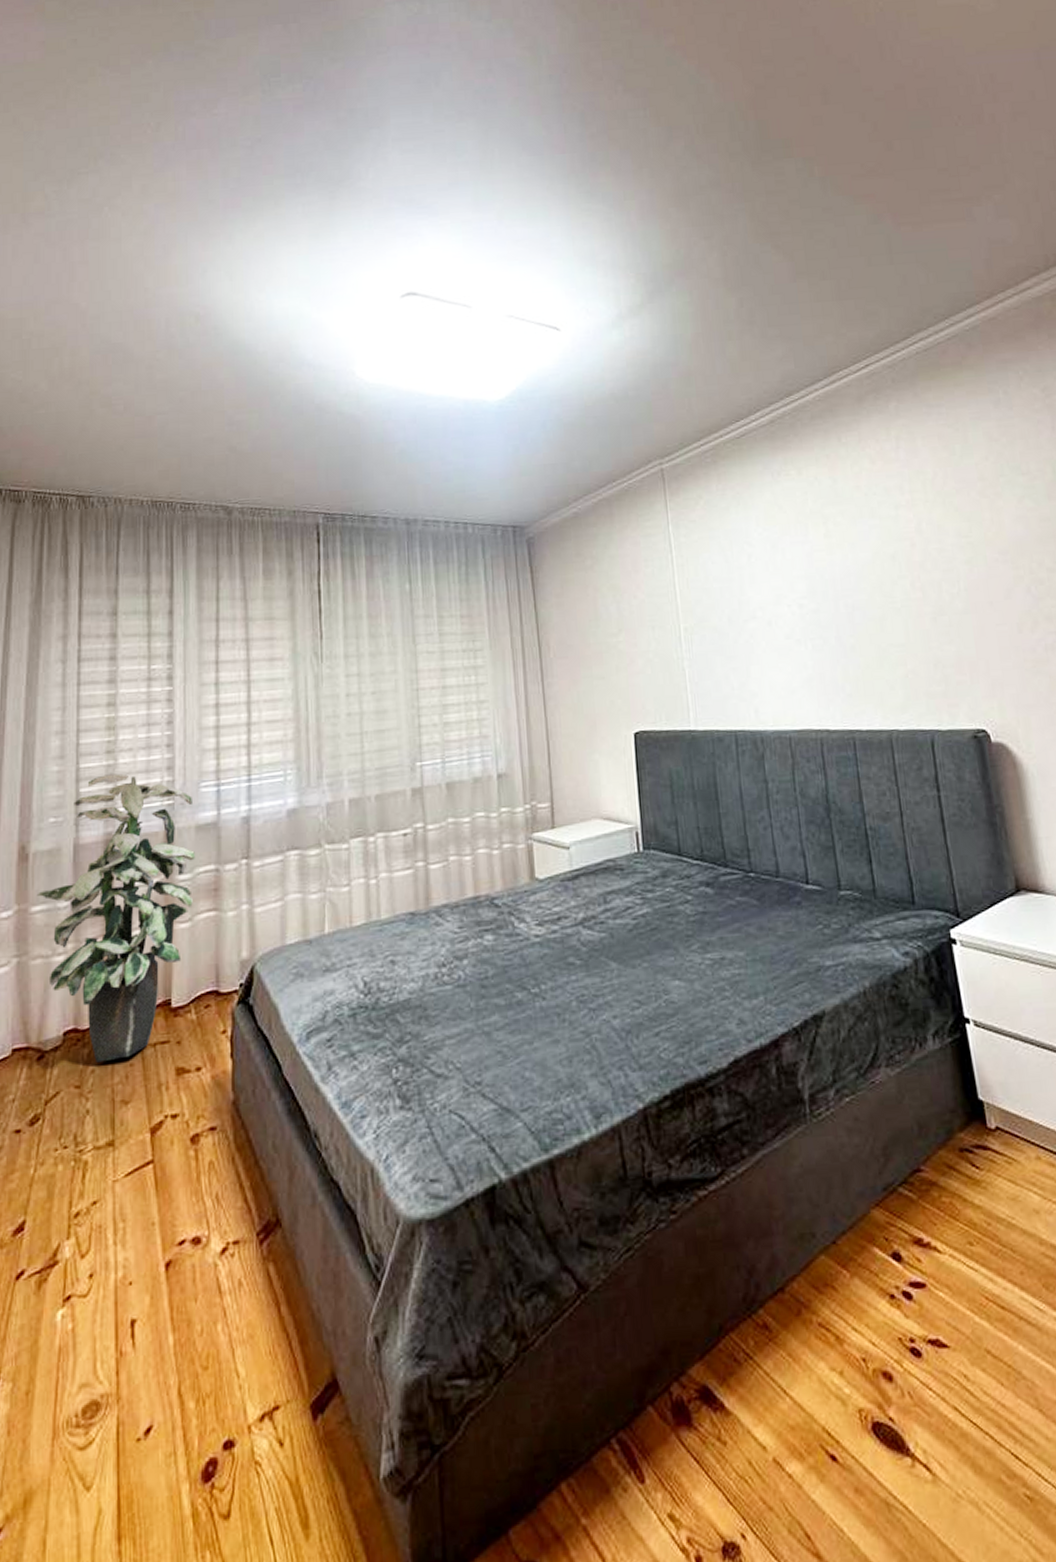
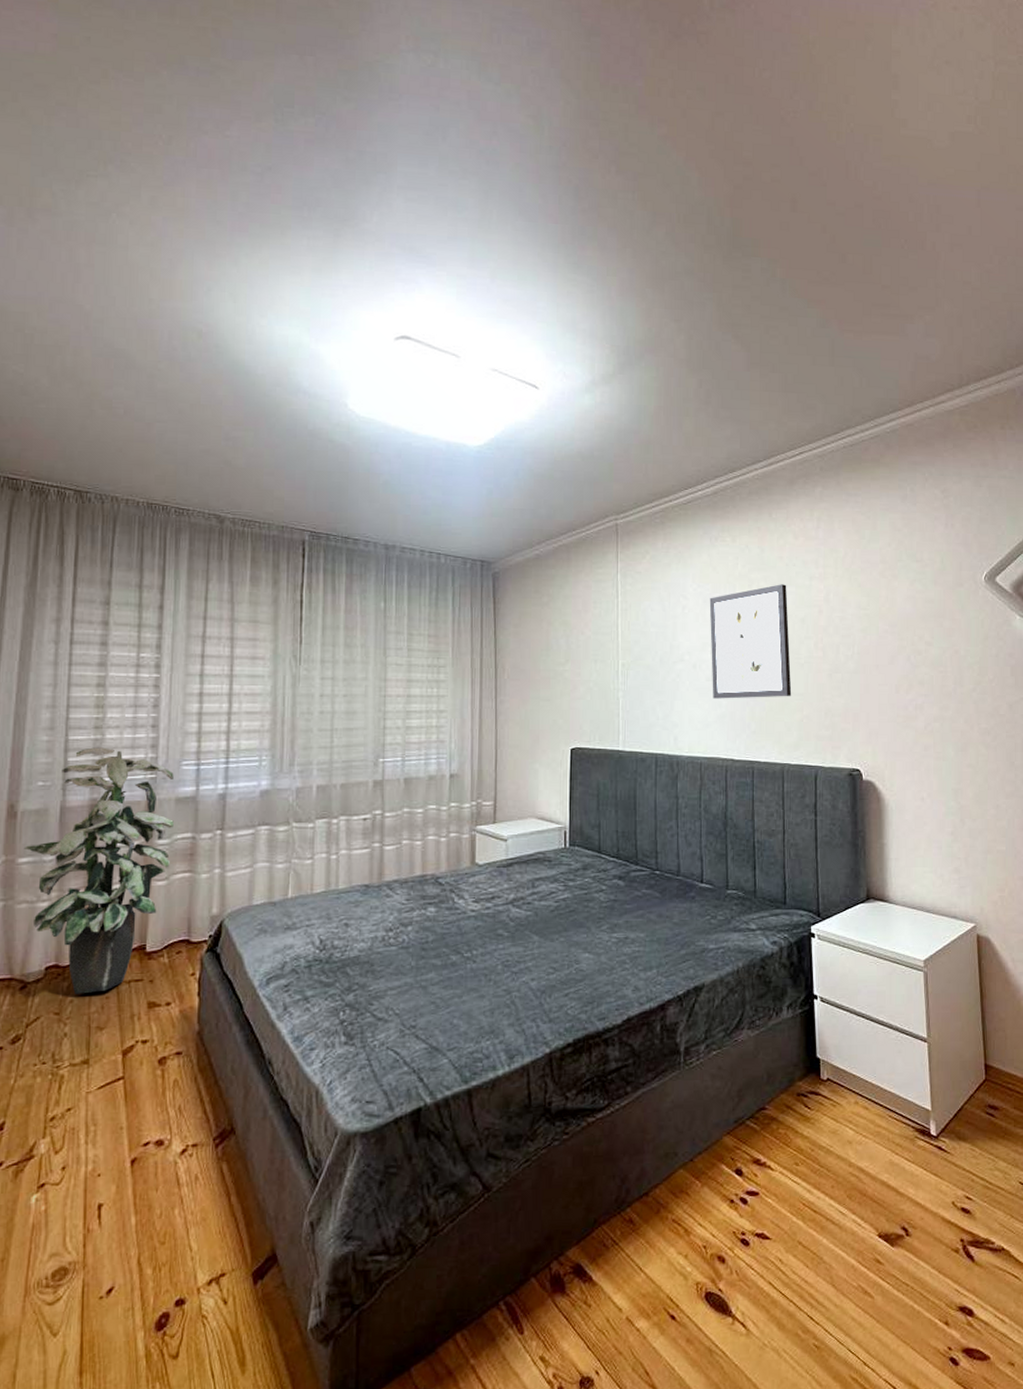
wall art: none [778,517,891,660] -> present [709,584,792,699]

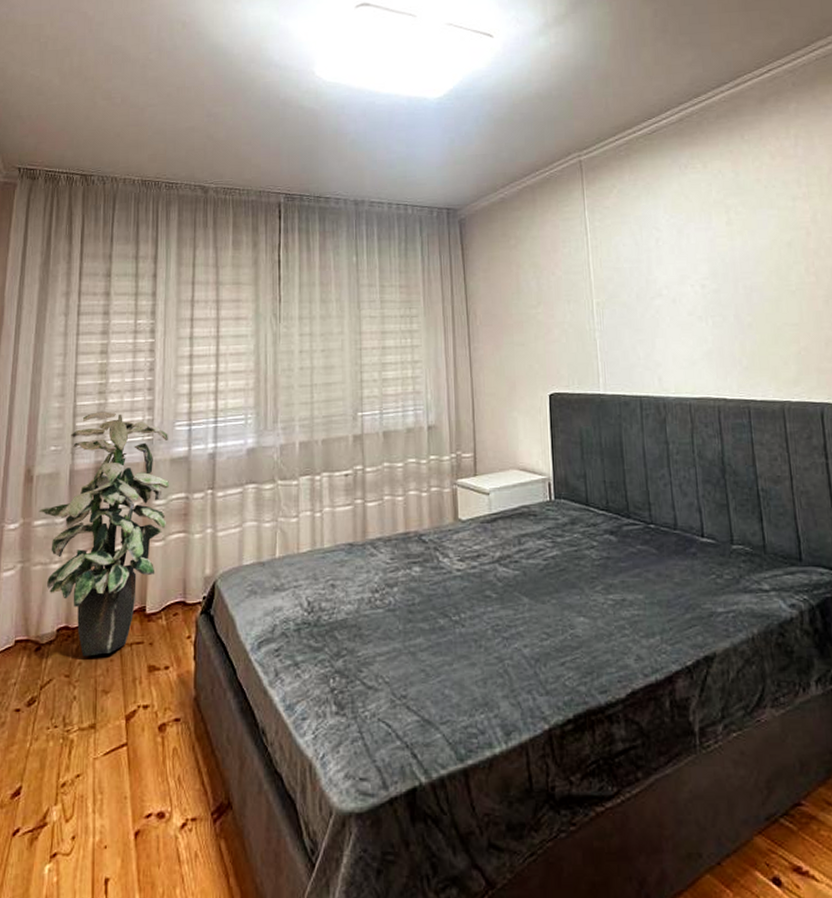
wall art: present [709,584,792,699] -> none [684,207,785,334]

